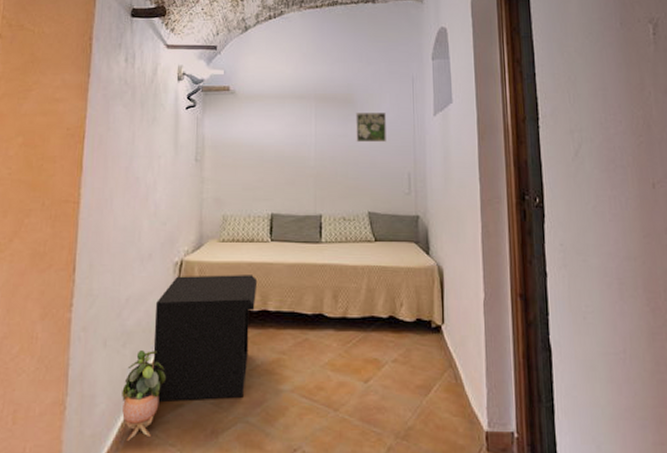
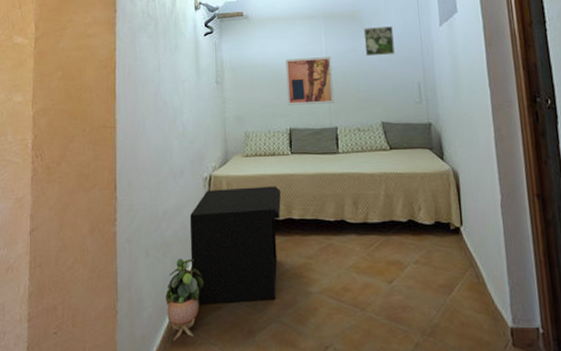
wall art: none [271,140,320,189] -> present [285,57,334,106]

